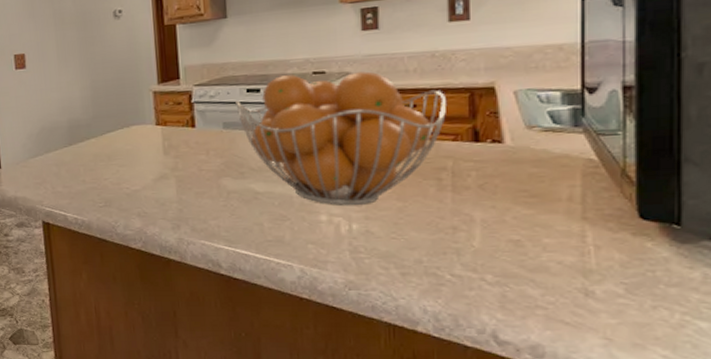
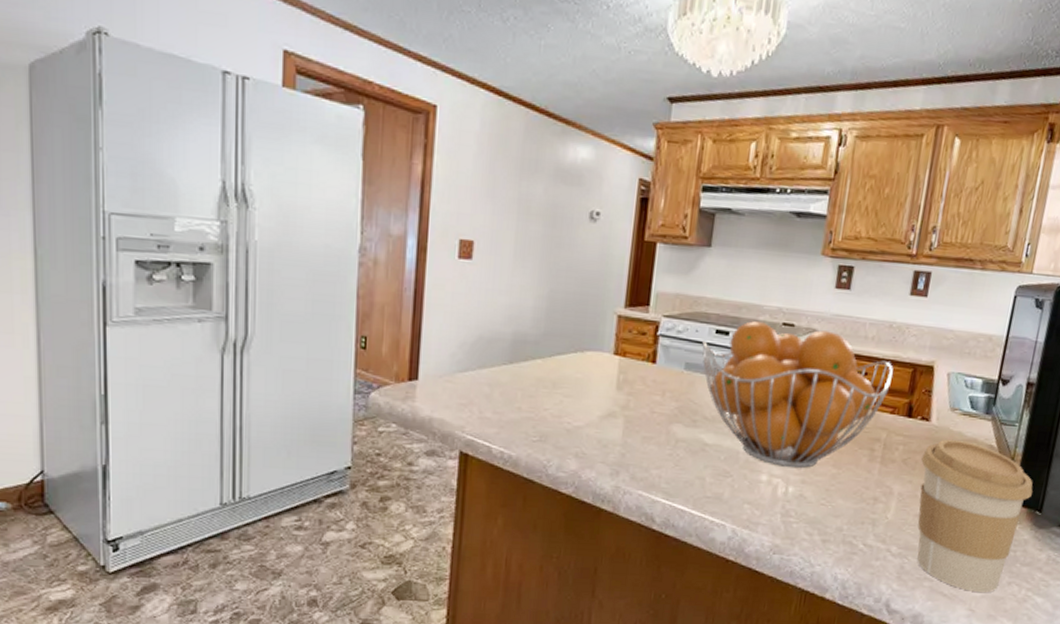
coffee cup: none [502,157,661,320] -> present [917,439,1033,593]

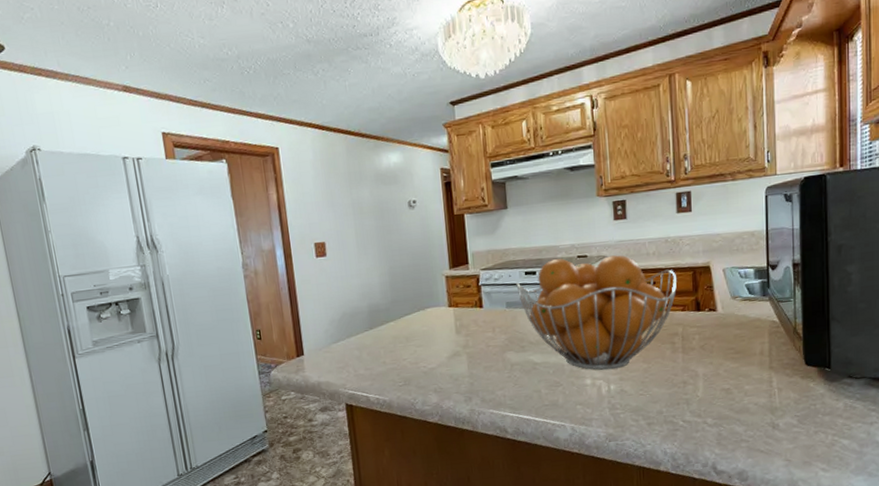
coffee cup: present [917,439,1033,593] -> none [716,321,818,445]

